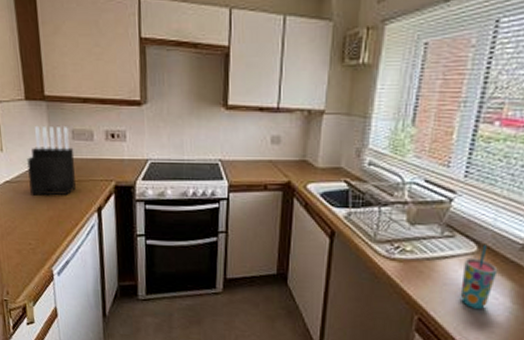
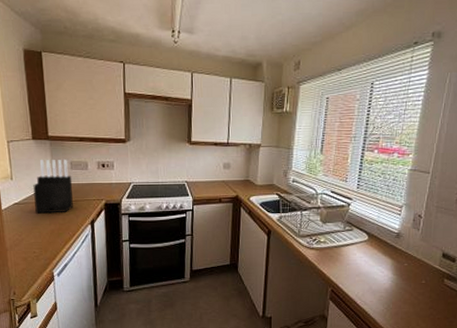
cup: present [460,245,498,309] -> none [358,235,382,280]

